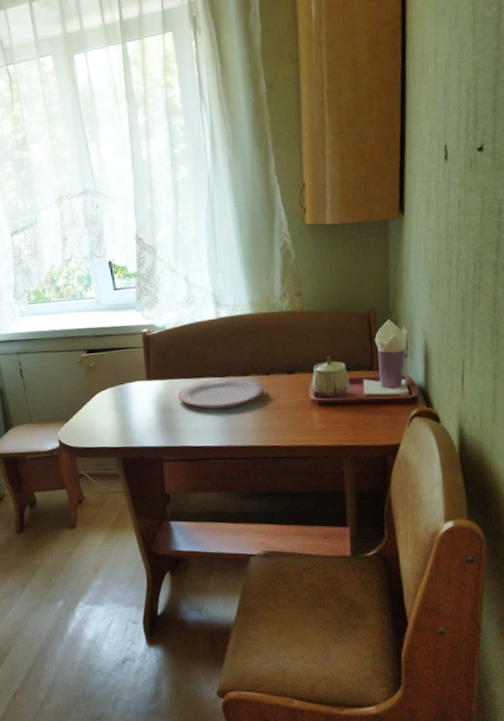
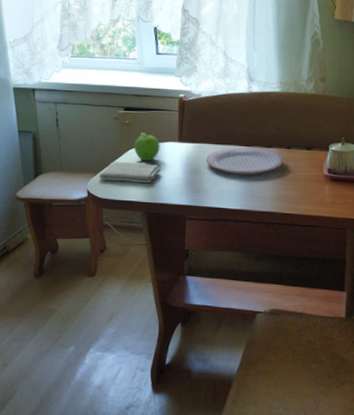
washcloth: none [68,405,131,429] -> present [99,162,161,184]
fruit: none [100,374,128,405] -> present [133,132,160,162]

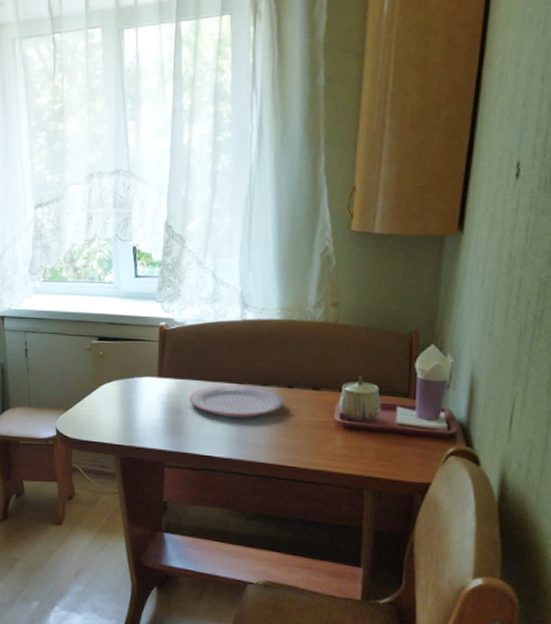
washcloth: present [99,162,161,184] -> none [69,398,137,424]
fruit: present [133,132,160,162] -> none [107,365,137,399]

